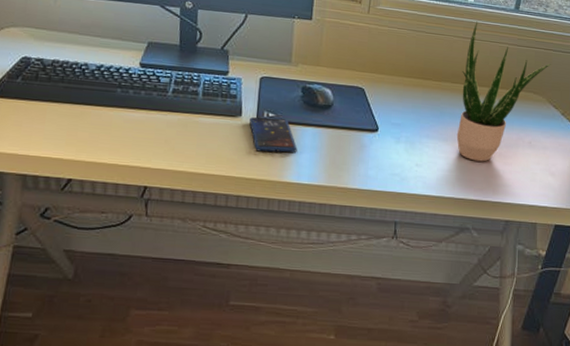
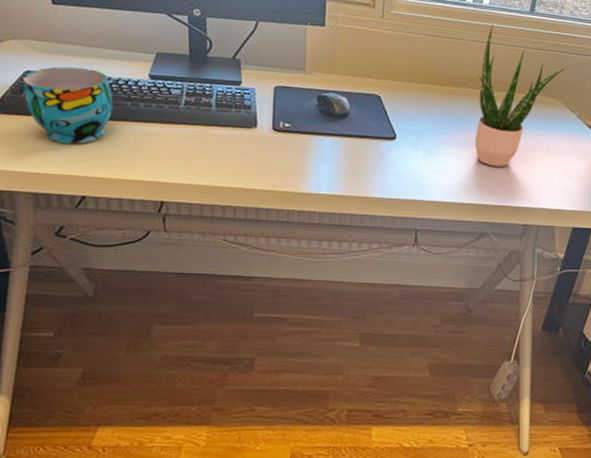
cup: none [19,53,104,128] -> present [23,66,113,144]
smartphone: present [249,117,297,153] -> none [264,127,315,163]

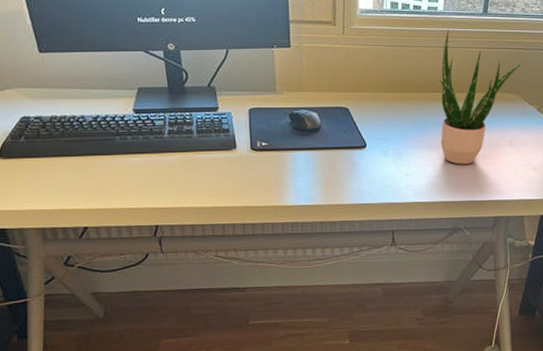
cup: present [23,66,113,144] -> none [21,109,104,180]

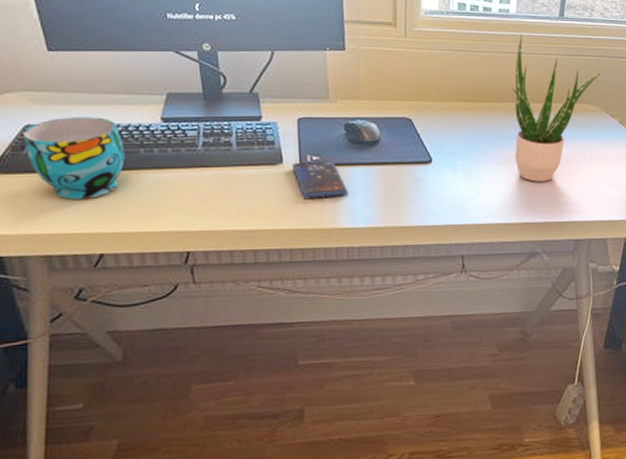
cup: none [21,109,104,180] -> present [24,117,125,199]
smartphone: none [243,145,293,180] -> present [291,160,349,199]

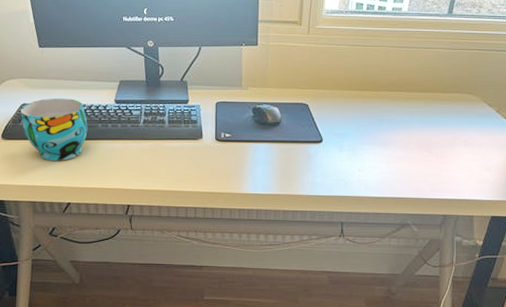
smartphone: present [291,160,349,199] -> none [209,137,252,169]
potted plant: present [512,34,603,182] -> none [395,30,485,163]

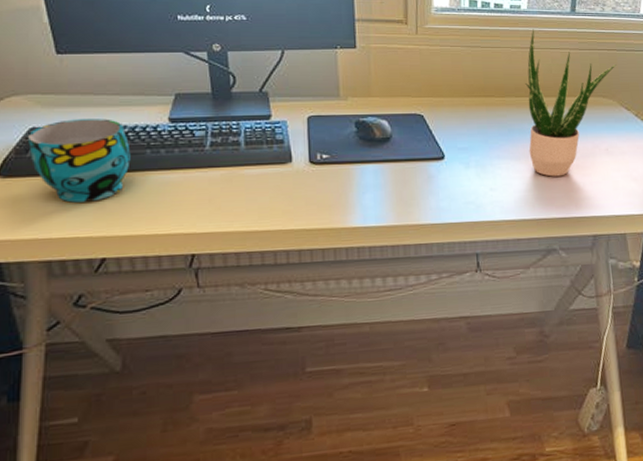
potted plant: none [395,30,485,163] -> present [525,29,617,177]

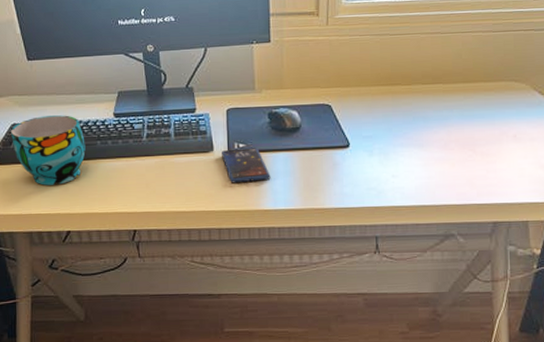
smartphone: none [301,158,359,198] -> present [221,147,271,184]
potted plant: present [525,29,617,177] -> none [432,12,533,164]

